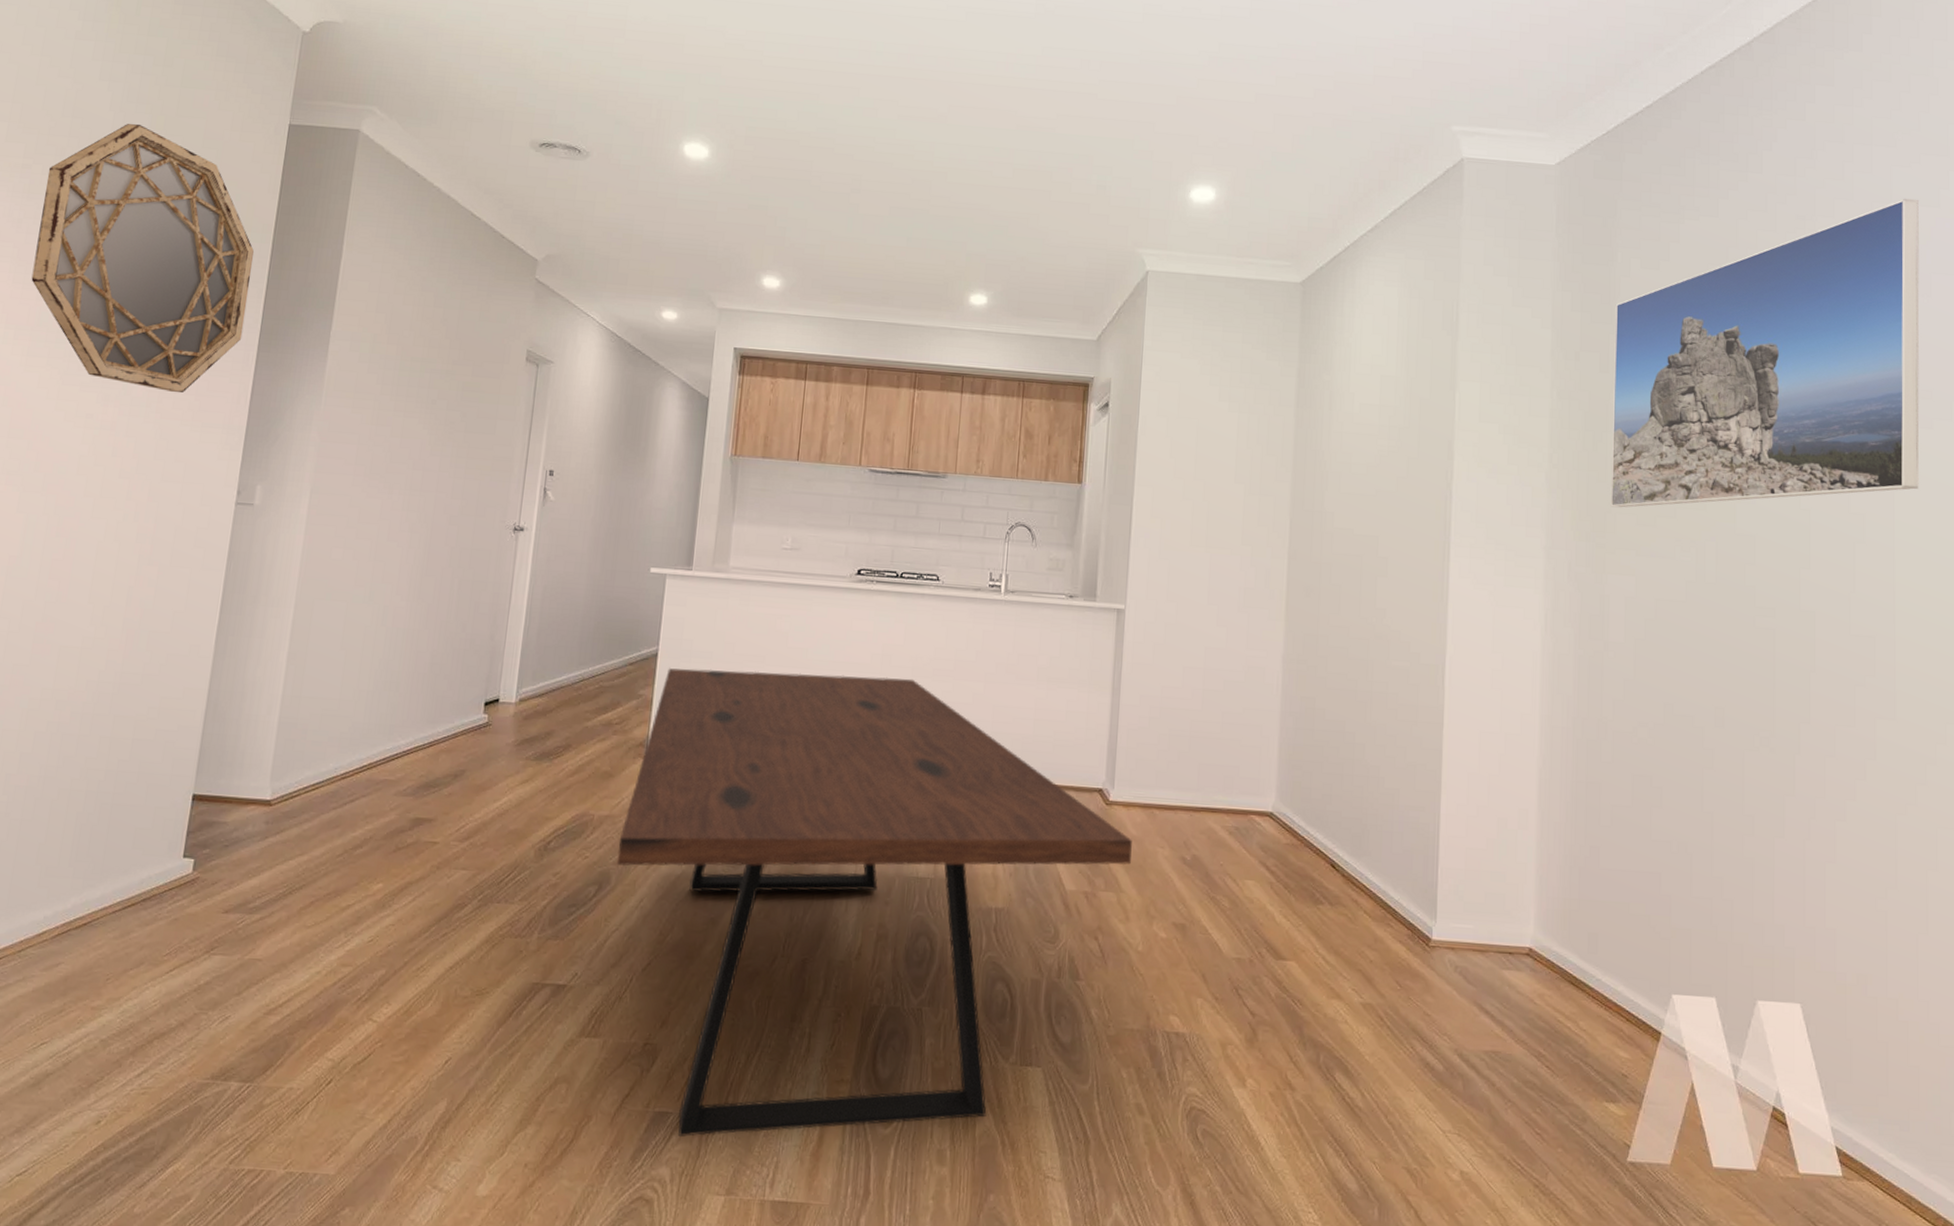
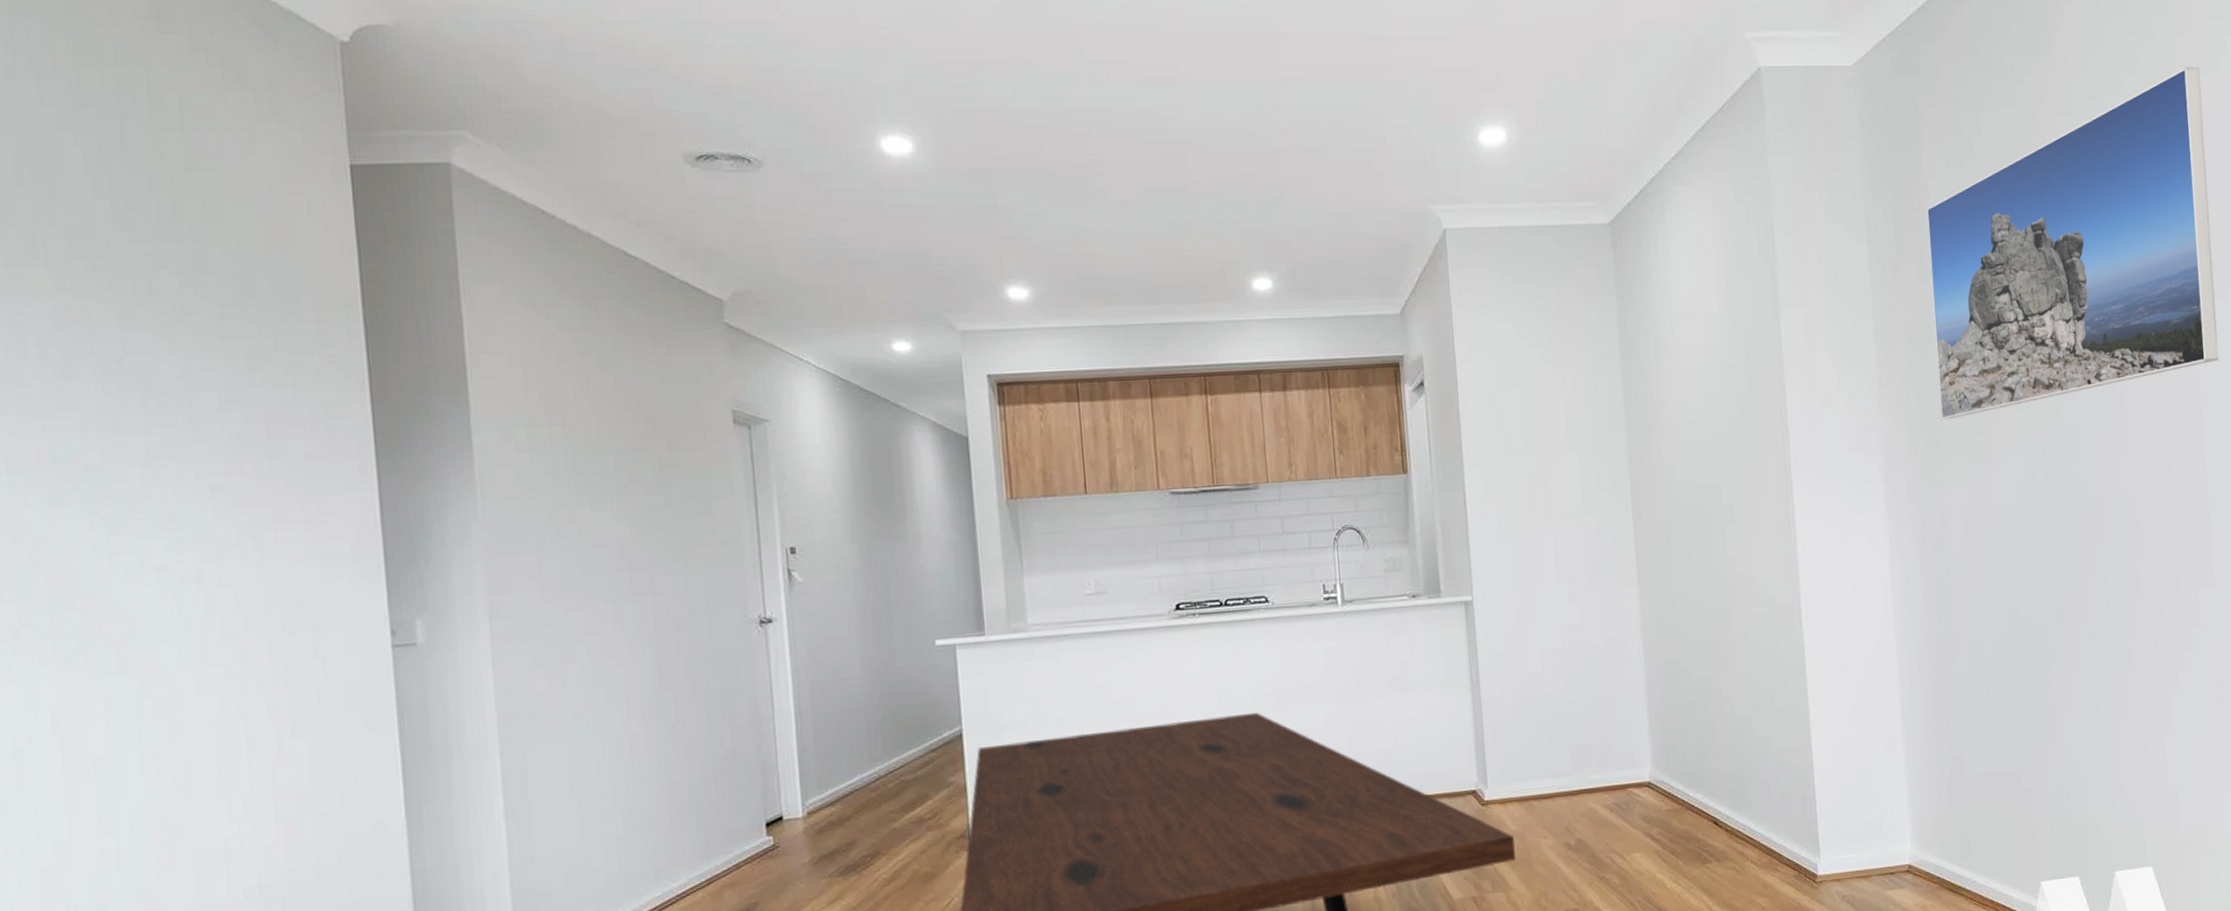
home mirror: present [31,124,254,393] -> none [14,187,351,524]

